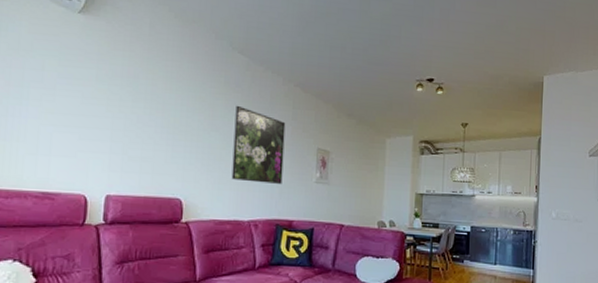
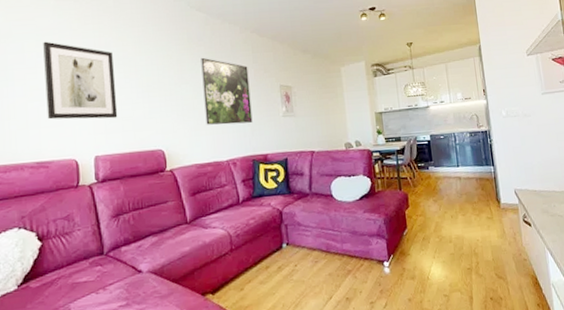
wall art: none [60,61,140,158] -> present [43,41,118,120]

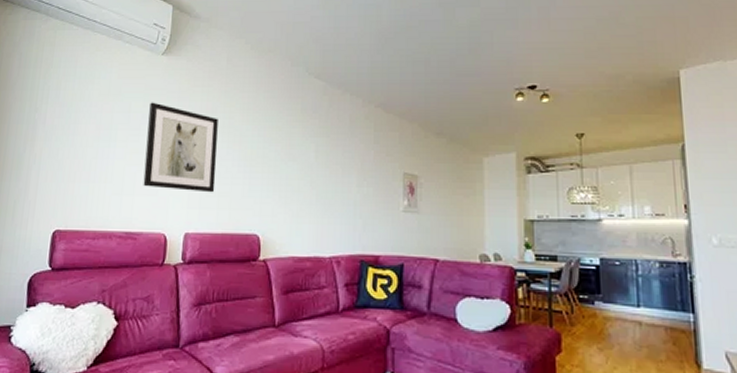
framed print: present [201,57,253,125] -> none [310,132,367,215]

